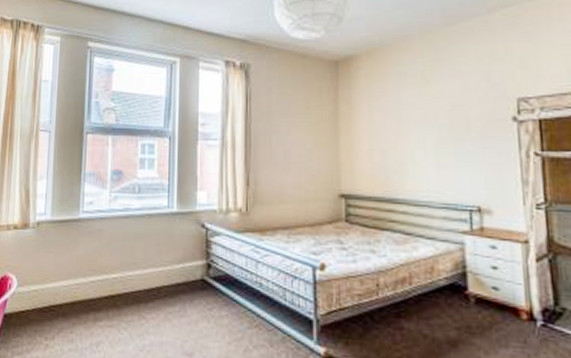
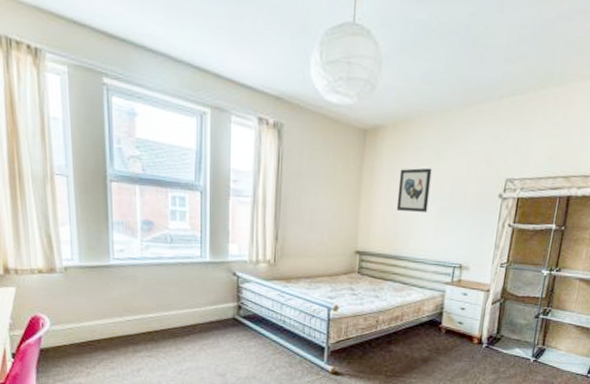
wall art: none [381,94,423,144] -> present [396,167,432,212]

